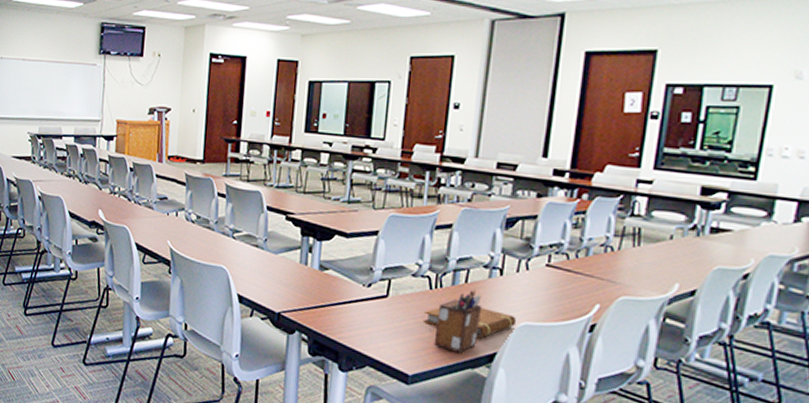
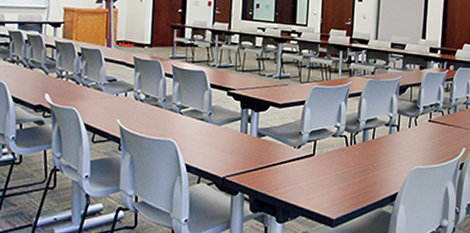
notebook: present [424,307,517,339] -> none [343,158,411,183]
desk organizer: present [433,289,483,353] -> none [351,144,386,196]

